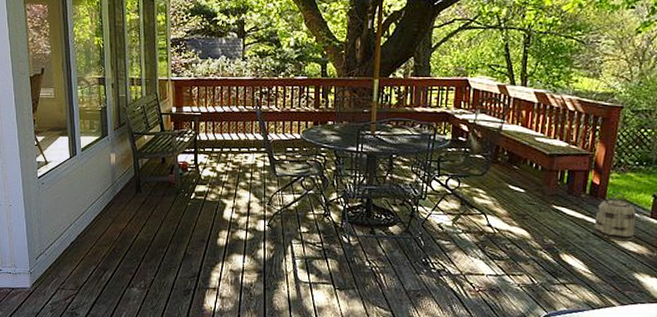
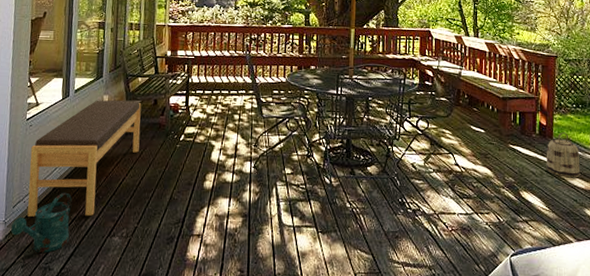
watering can: none [37,246,91,300] -> present [11,192,72,253]
bench: none [46,158,150,268] -> present [27,100,142,217]

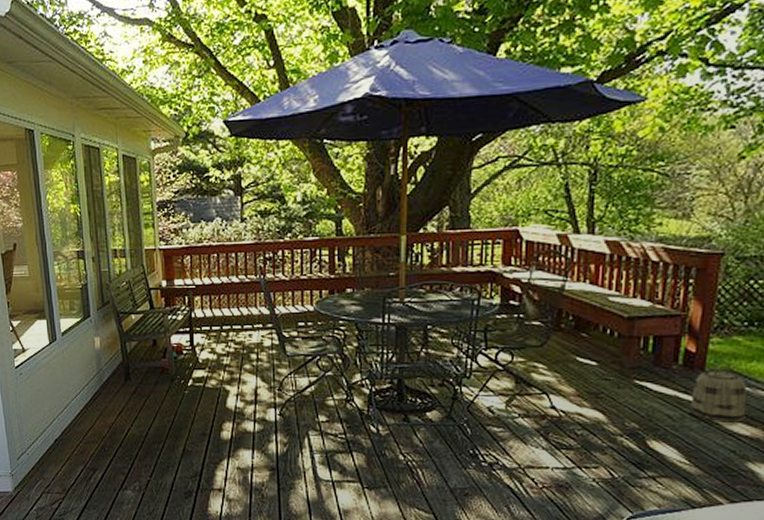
watering can: present [11,192,72,253] -> none [19,444,80,505]
bench: present [27,100,142,217] -> none [25,342,142,469]

